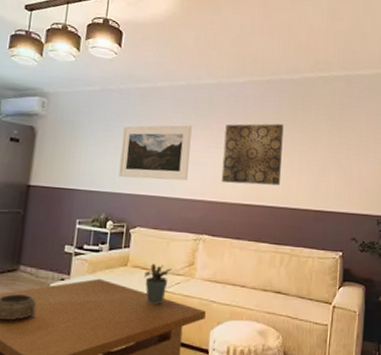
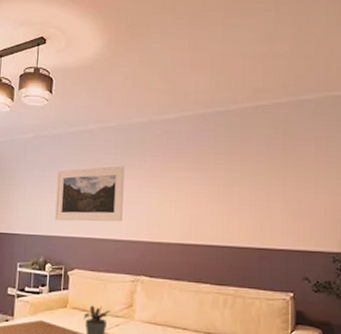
wall art: present [221,123,284,186] -> none [157,158,221,224]

